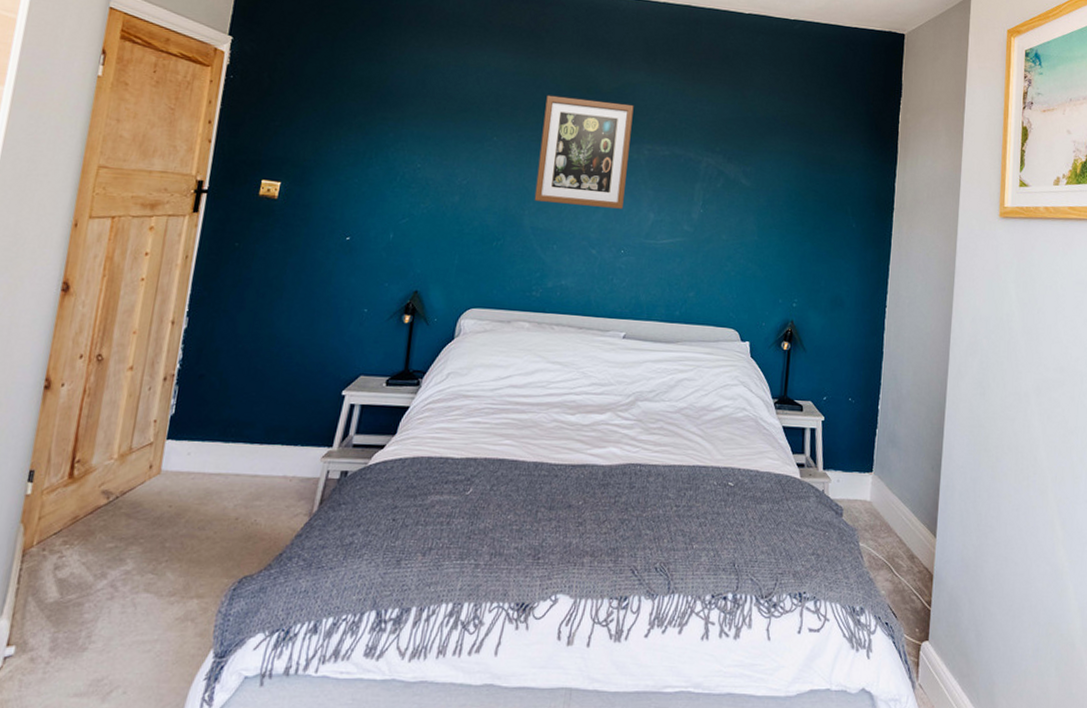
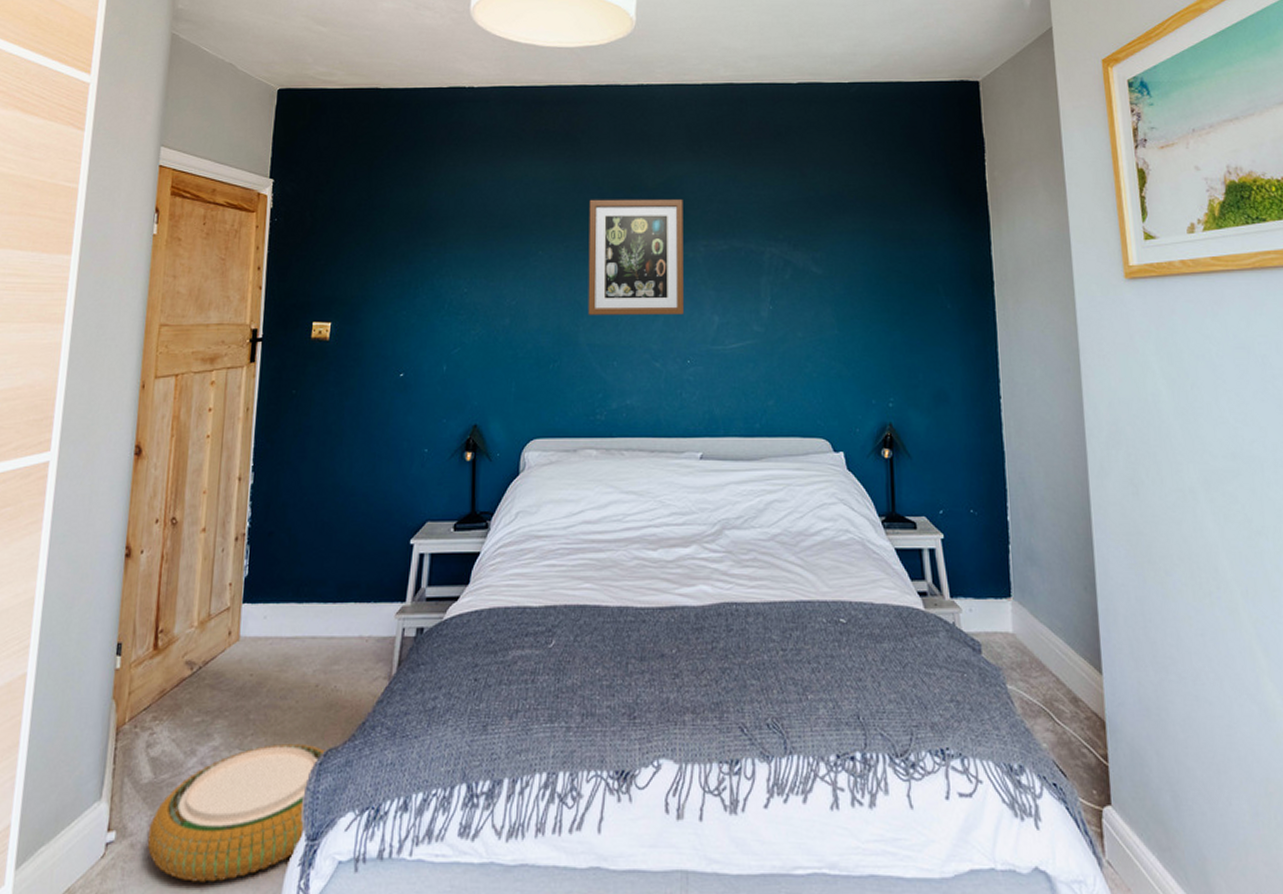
woven basket: none [47,570,240,694] -> present [147,743,325,882]

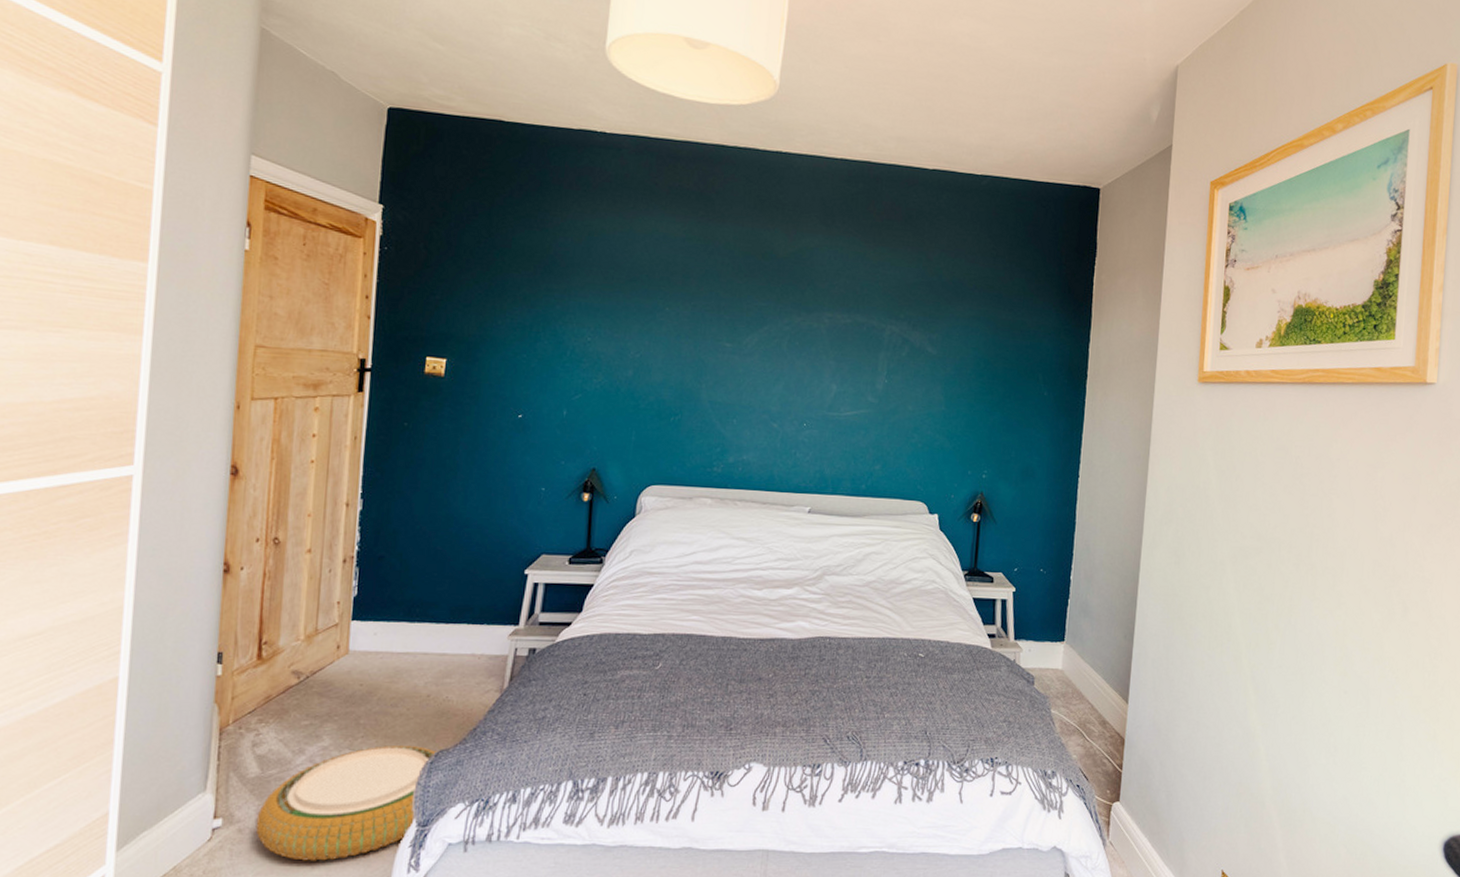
wall art: present [587,199,684,315] -> none [711,261,812,381]

